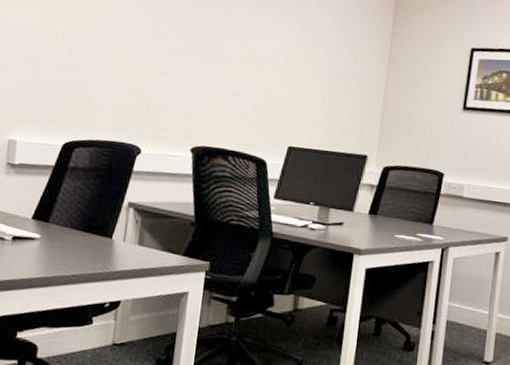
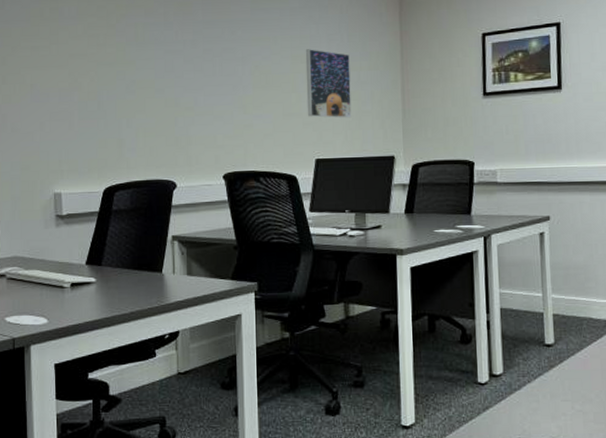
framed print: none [286,34,338,111] -> present [305,49,352,118]

